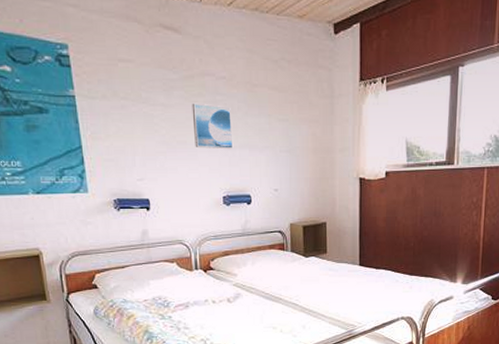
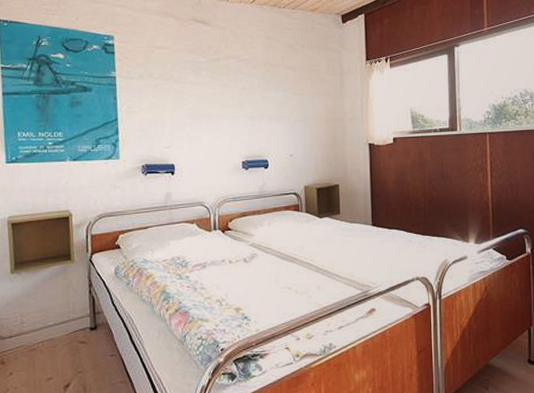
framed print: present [192,103,233,149] -> none [217,81,253,119]

